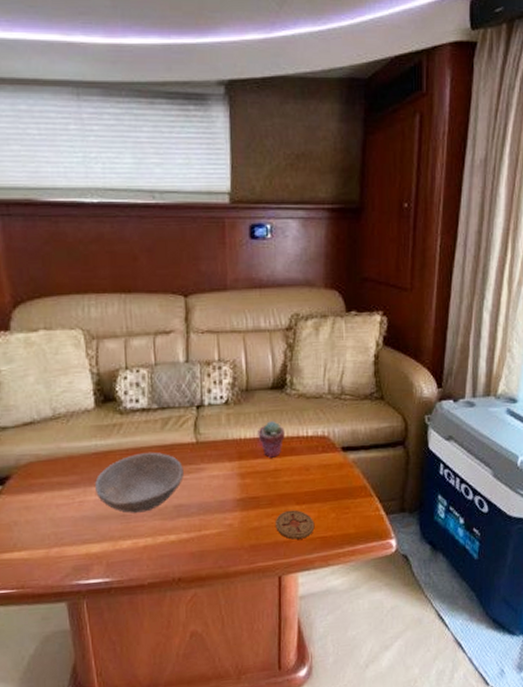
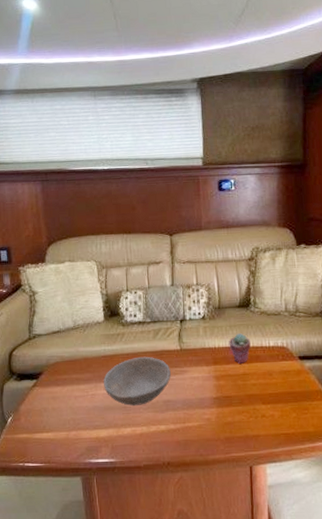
coaster: present [274,510,315,540] -> none [245,408,279,435]

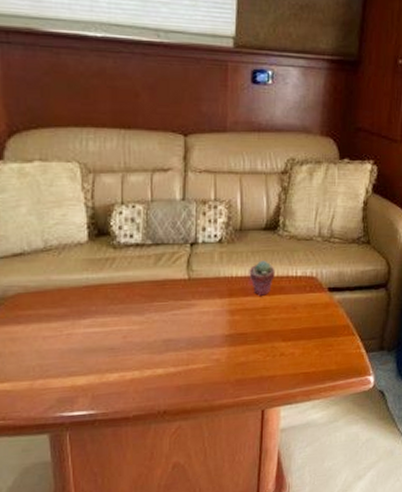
bowl: present [104,356,171,406] -> none [84,287,174,347]

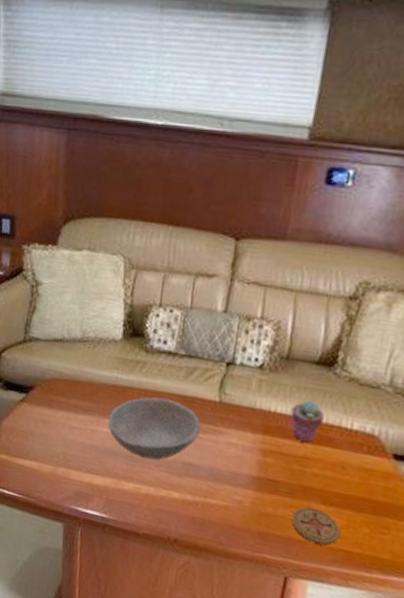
bowl: none [84,287,174,347] -> present [108,397,201,460]
coaster: none [260,346,299,375] -> present [291,507,341,546]

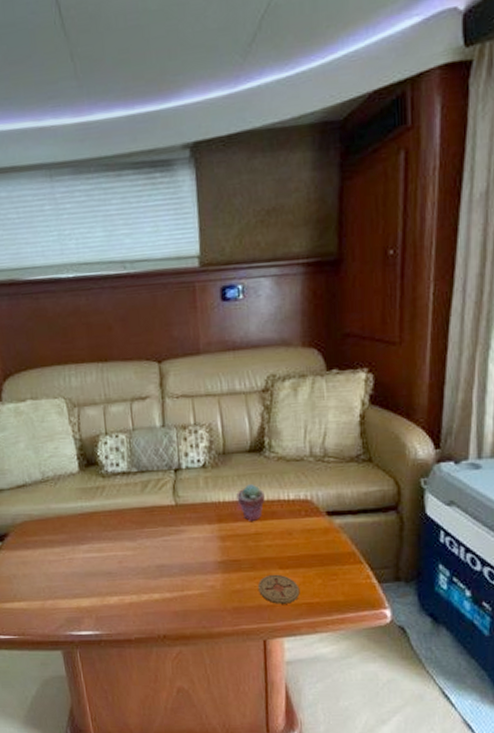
bowl: present [108,397,201,460] -> none [82,513,165,571]

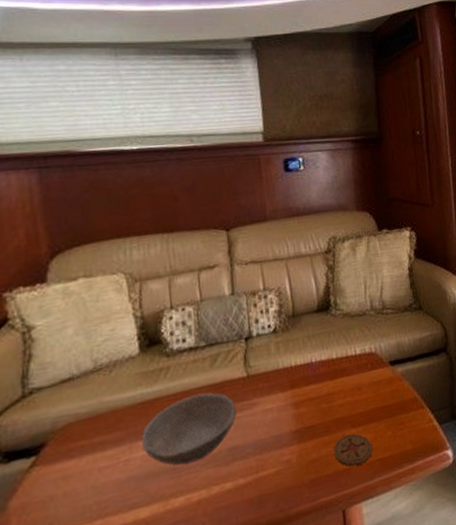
bowl: none [82,513,165,571] -> present [142,392,237,466]
potted succulent: present [236,484,265,521] -> none [307,344,335,382]

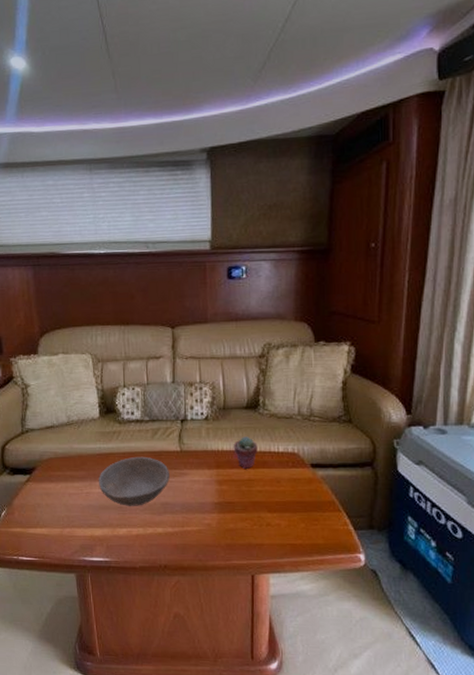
potted succulent: none [307,344,335,382] -> present [233,436,258,469]
coaster: present [333,433,373,467] -> none [248,517,285,544]

